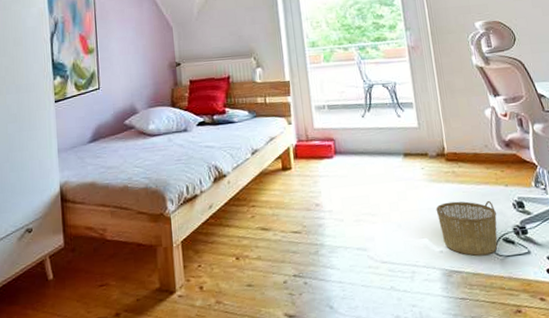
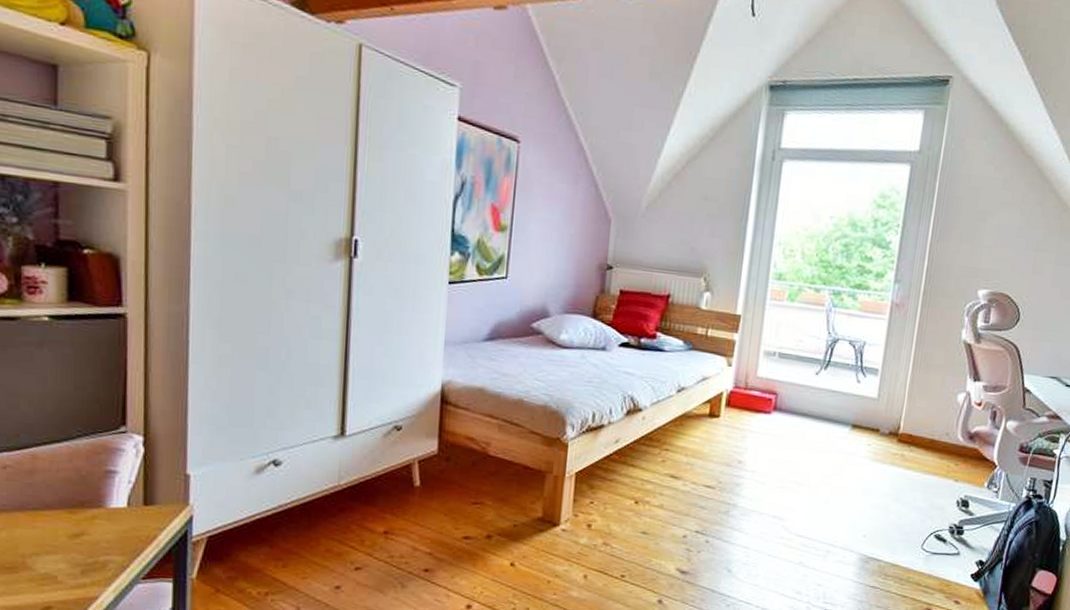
basket: present [436,200,497,256] -> none [869,486,936,549]

